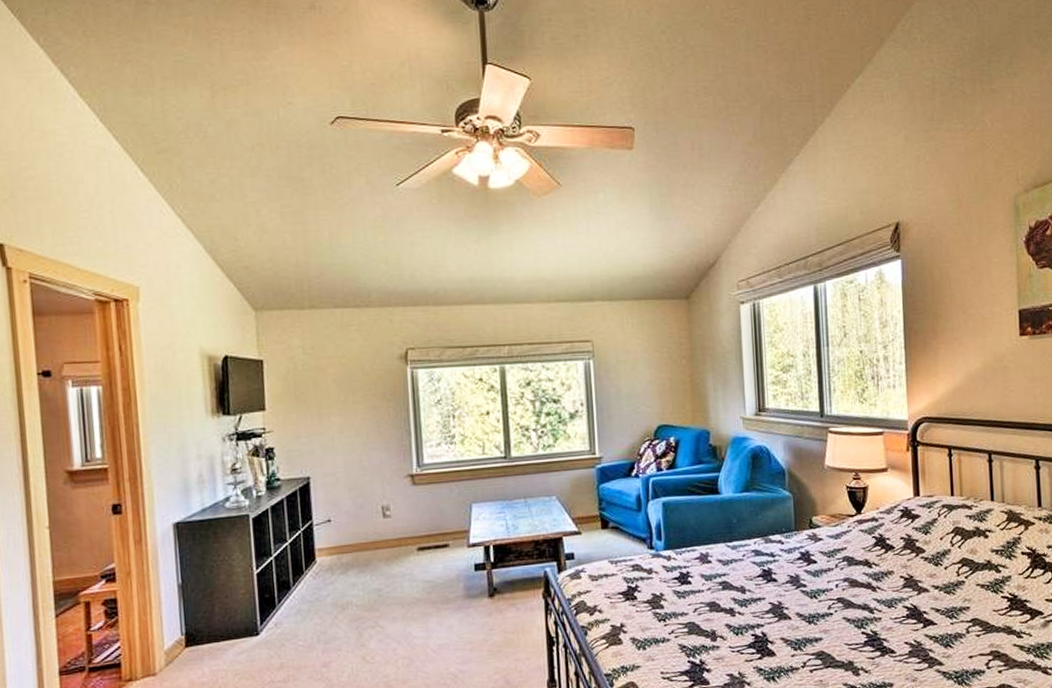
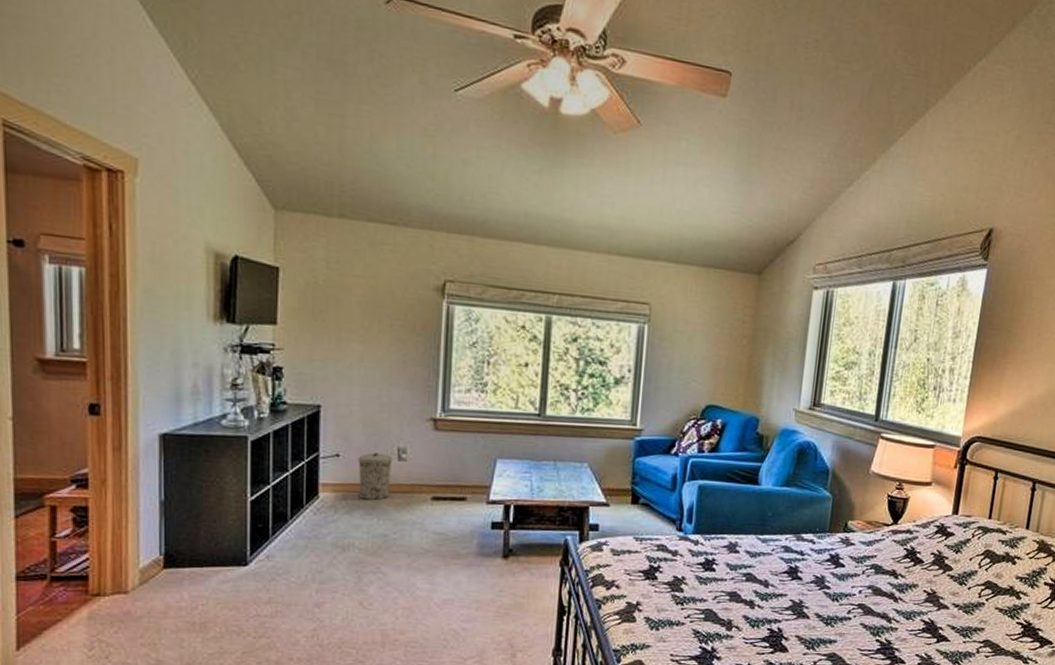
trash can: none [347,513,379,558] -> present [358,452,393,500]

